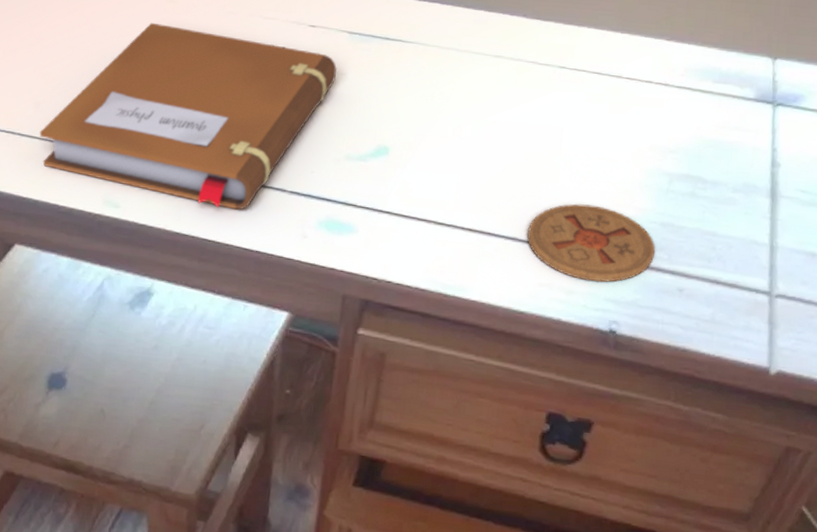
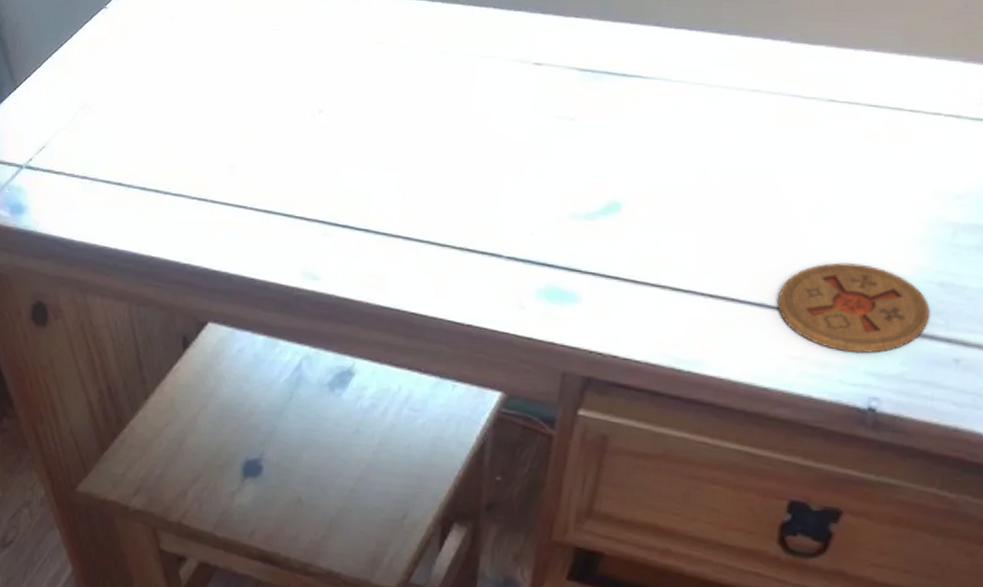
notebook: present [39,22,337,210] -> none [233,68,564,279]

